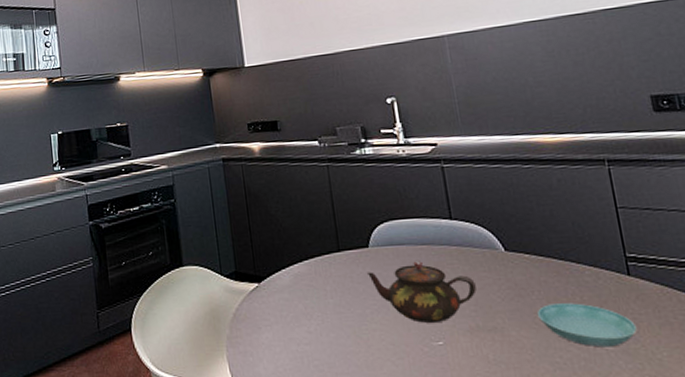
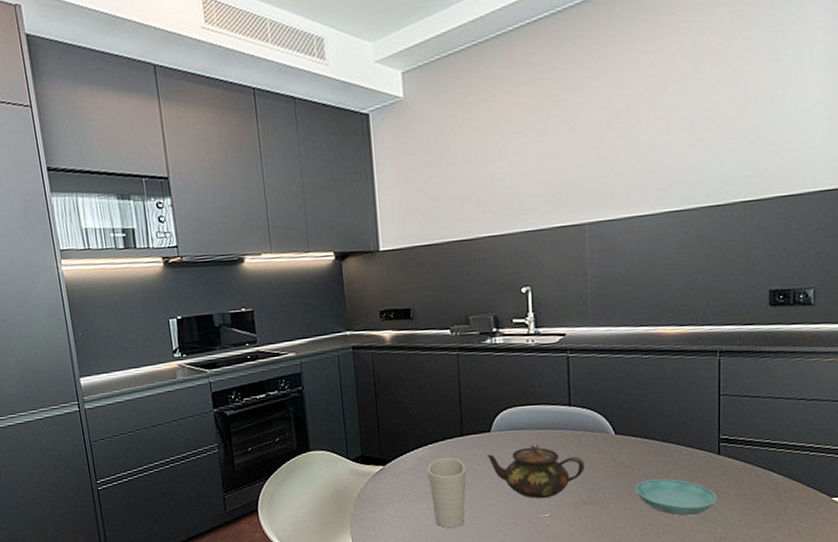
cup: none [304,274,349,356] -> present [427,457,466,528]

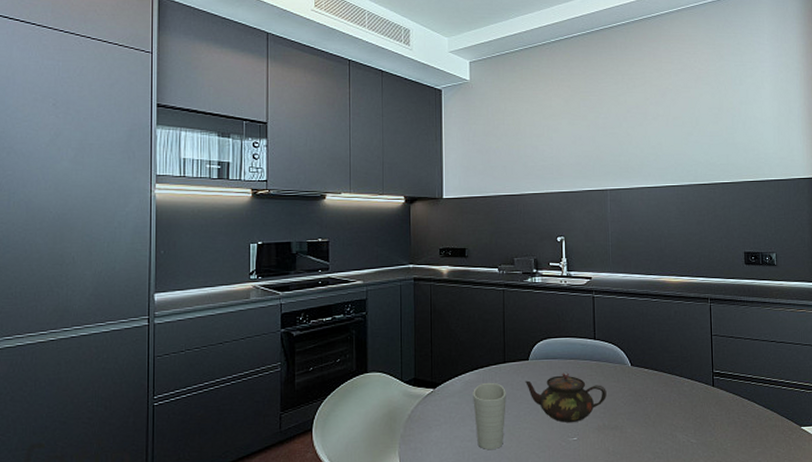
saucer: present [634,479,716,516] -> none [647,407,713,441]

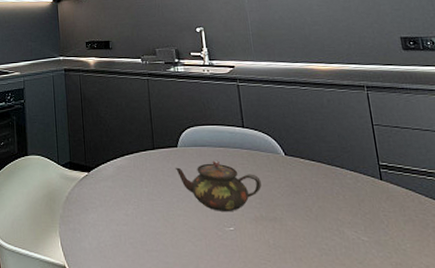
cup: present [473,382,506,450] -> none [125,168,159,235]

